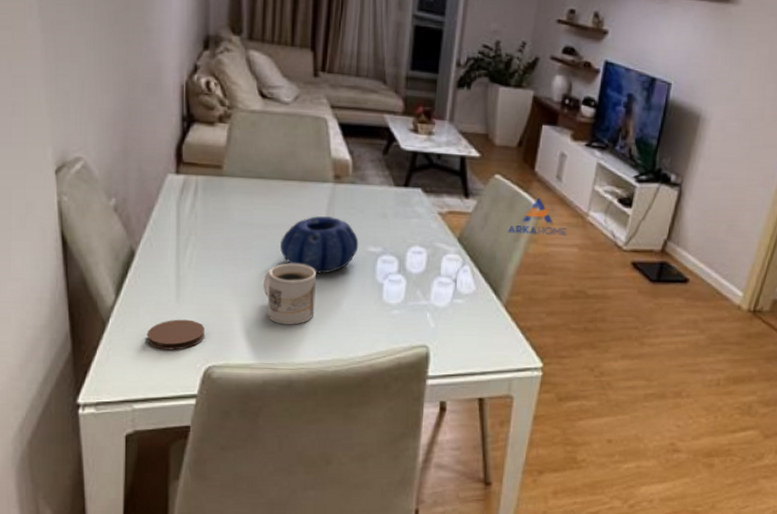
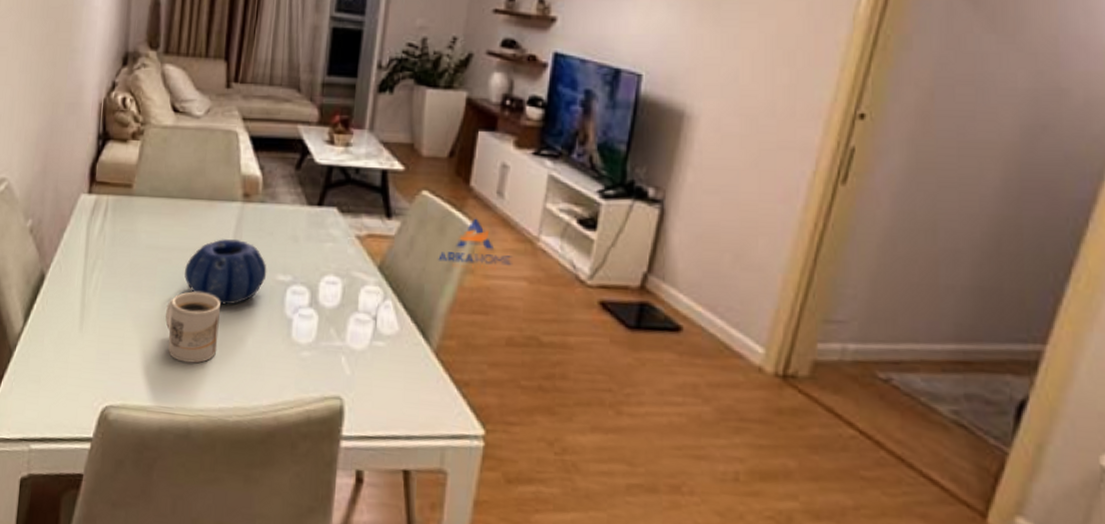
coaster: present [146,319,205,350] -> none [48,350,105,386]

